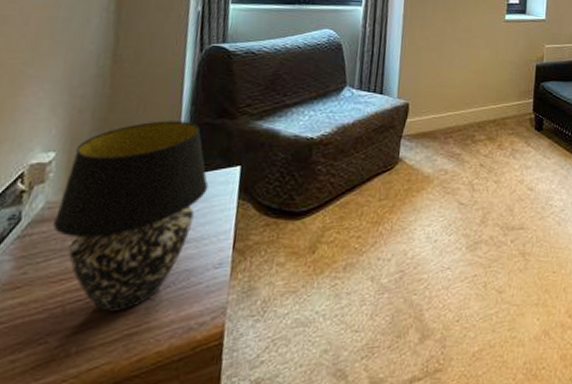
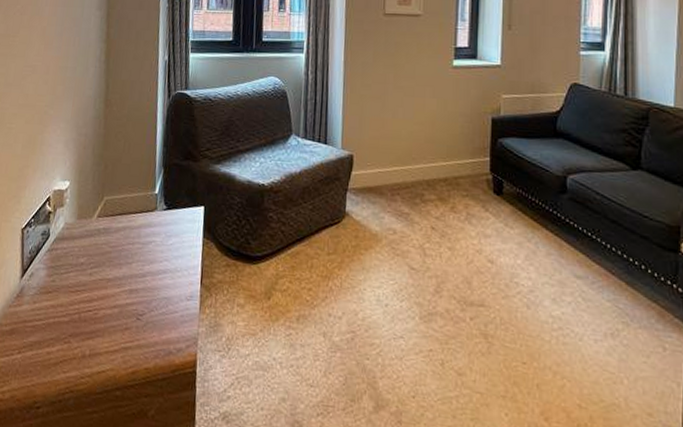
table lamp: present [53,121,209,312] -> none [70,159,179,326]

